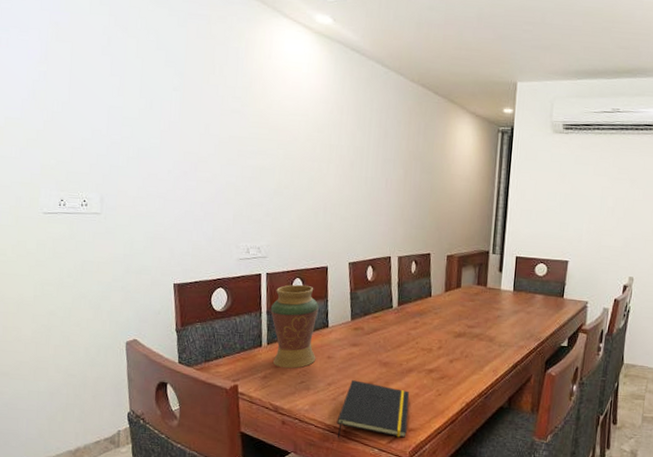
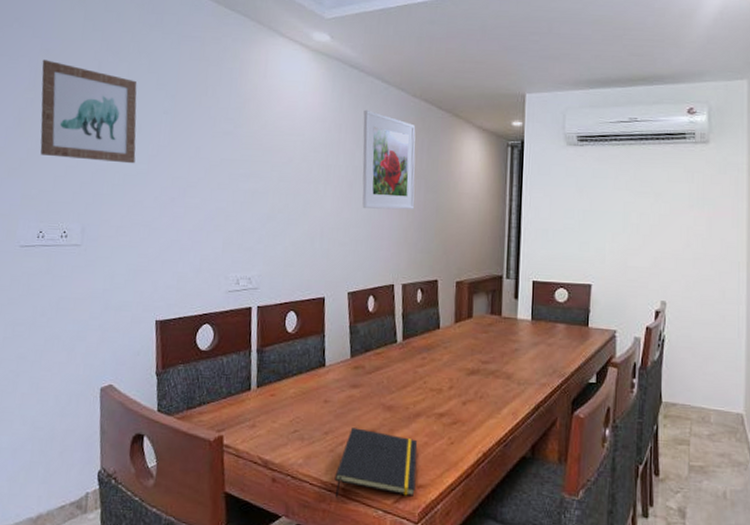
wall art: none [52,33,148,138] -> present [40,59,137,164]
decorative vase: present [270,284,319,369] -> none [261,318,315,416]
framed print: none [362,92,413,189] -> present [362,109,416,210]

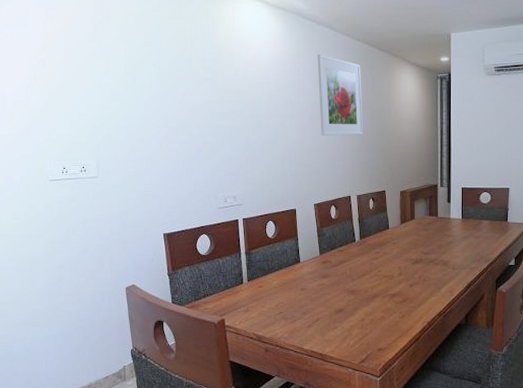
wall art: present [40,59,137,164] -> none [48,26,134,109]
notepad: present [334,427,418,498] -> none [313,308,376,361]

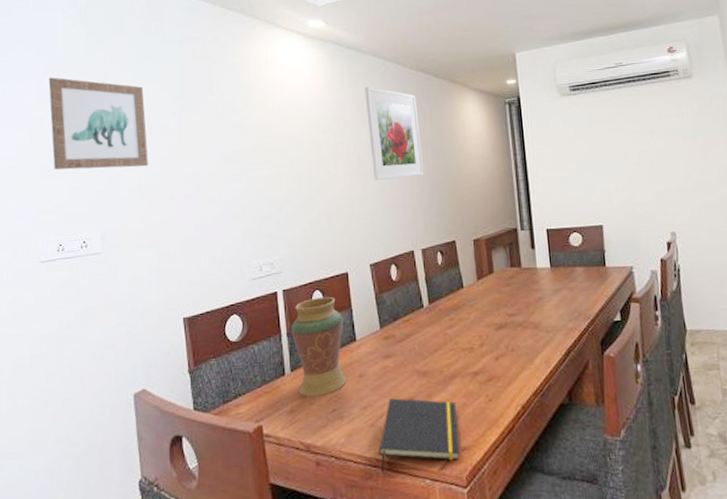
wall art: none [48,26,134,109] -> present [48,77,148,170]
decorative vase: none [248,226,291,302] -> present [290,296,347,397]
notepad: none [313,308,376,361] -> present [378,398,460,473]

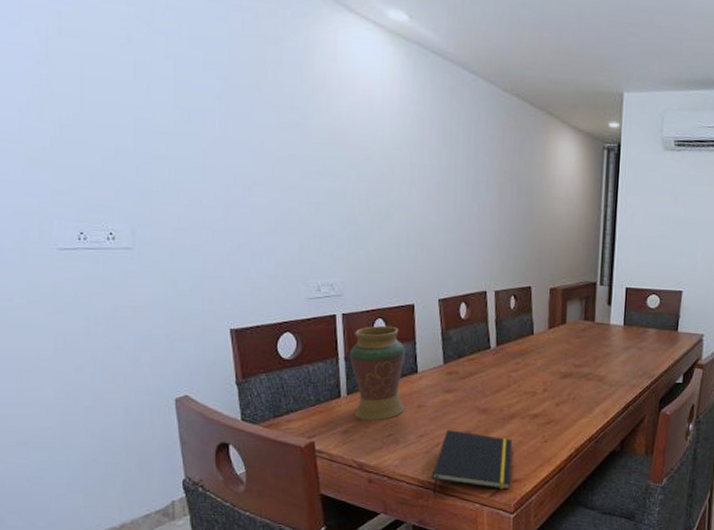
wall art: present [48,77,148,170] -> none [53,25,187,157]
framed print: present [365,86,425,180] -> none [449,103,507,214]

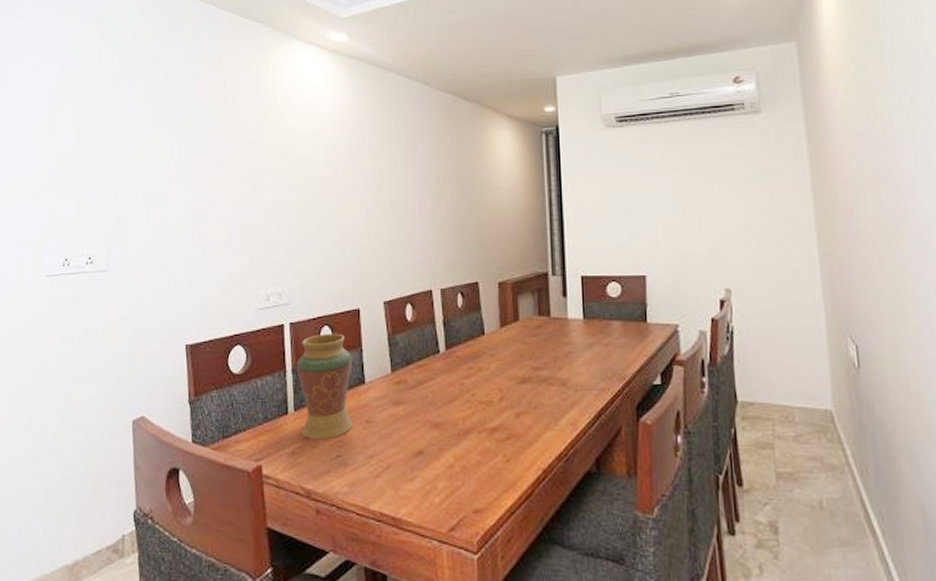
notepad: present [431,430,513,495] -> none [383,449,471,529]

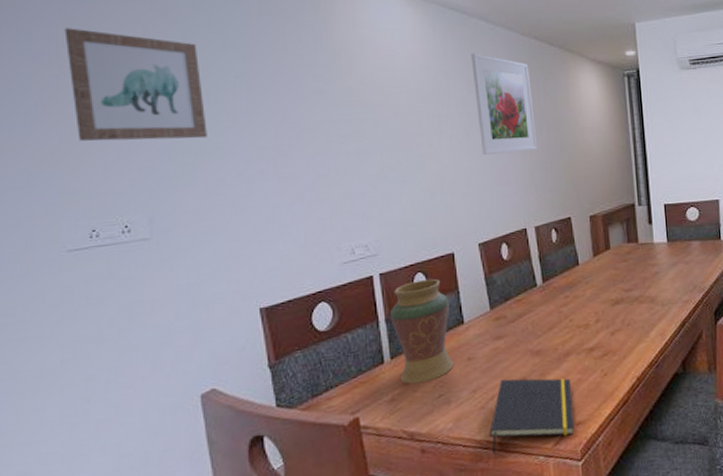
wall art: none [61,84,158,183] -> present [64,28,207,141]
notepad: none [383,449,471,529] -> present [489,378,574,454]
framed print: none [387,107,448,211] -> present [471,52,538,155]

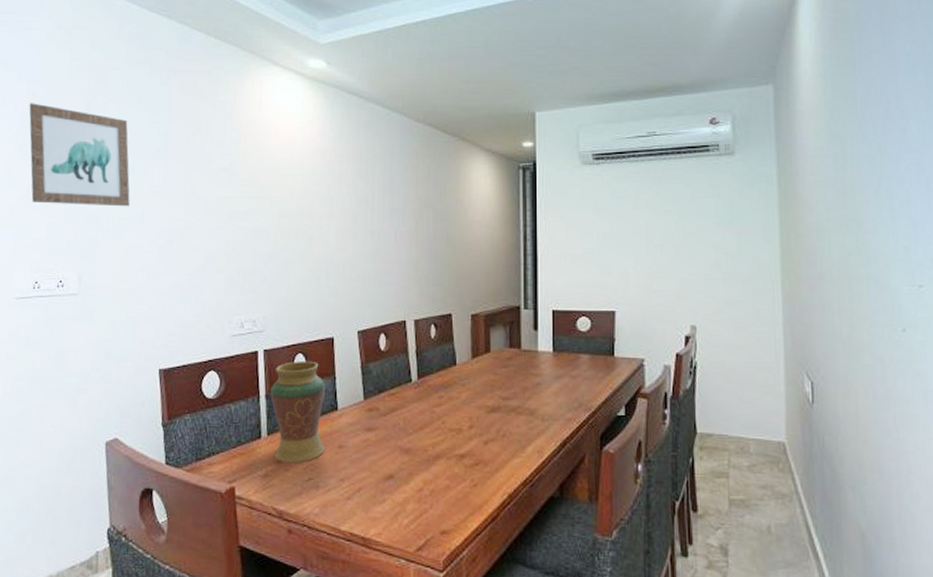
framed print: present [471,52,538,155] -> none [365,137,424,242]
notepad: present [489,378,574,454] -> none [353,473,439,548]

